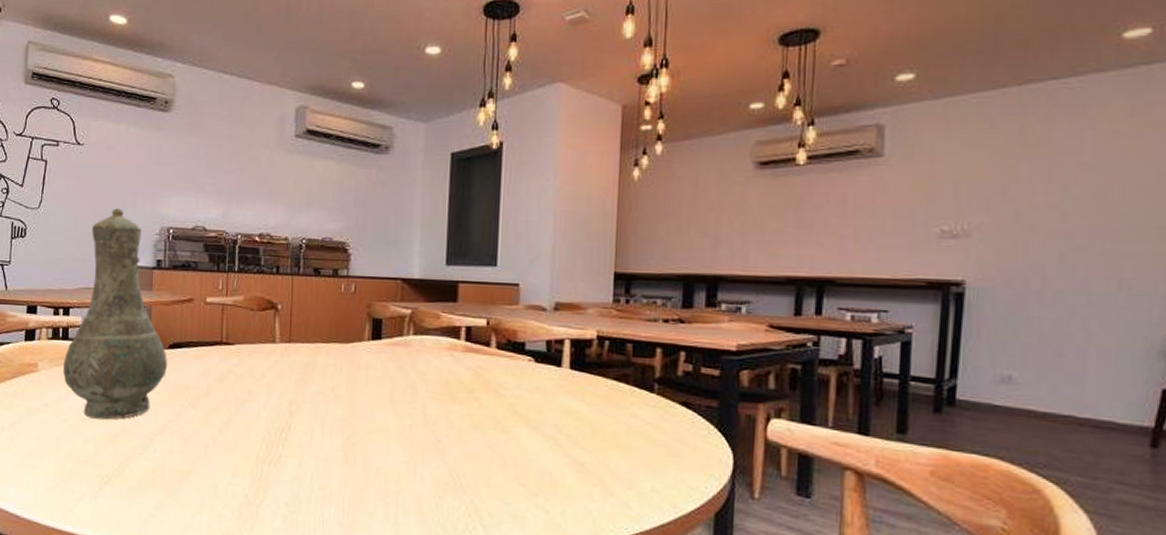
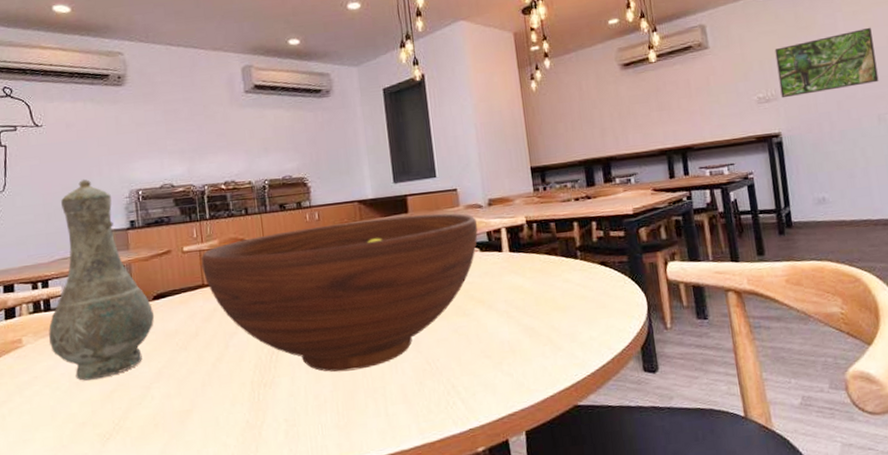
fruit bowl: none [222,299,537,468] -> present [201,213,478,372]
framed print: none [976,156,1136,237] -> present [774,27,879,98]

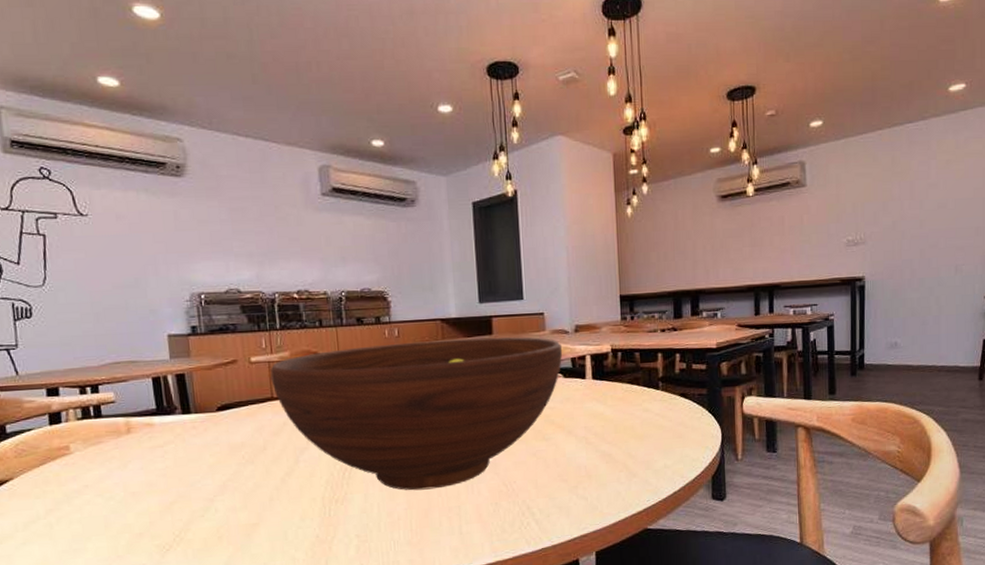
vase: present [49,179,155,381] -> none [100,278,219,491]
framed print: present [774,27,879,98] -> none [868,177,961,243]

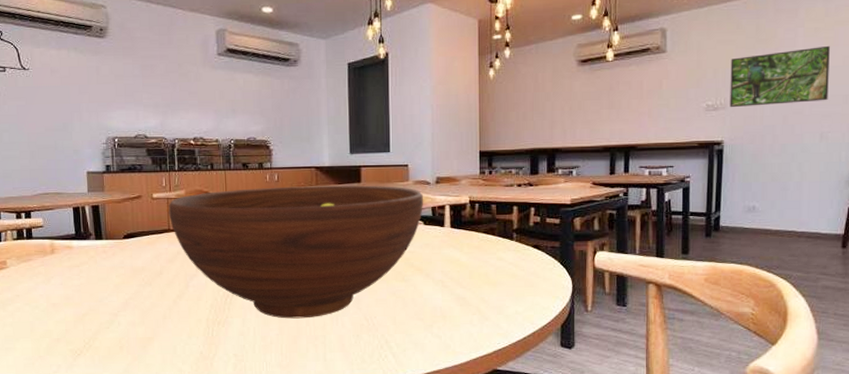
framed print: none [868,177,961,243] -> present [730,45,830,108]

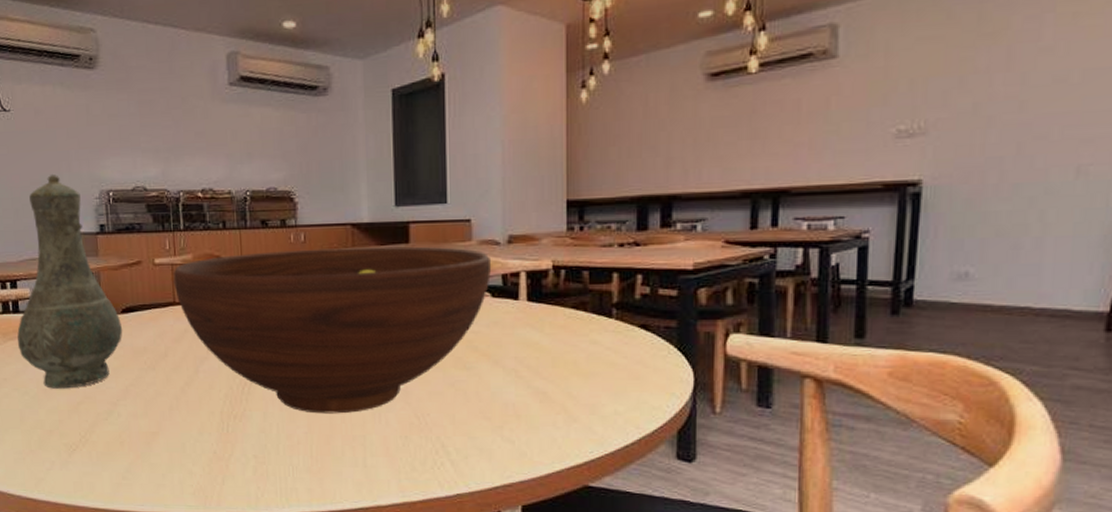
vase: none [30,123,124,303] -> present [17,175,123,389]
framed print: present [730,45,830,108] -> none [933,37,1097,133]

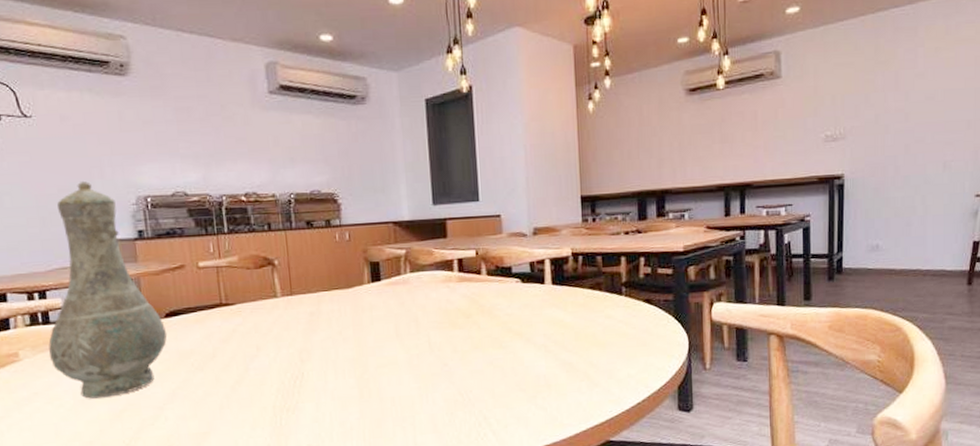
fruit bowl: present [173,246,492,414] -> none [218,240,521,400]

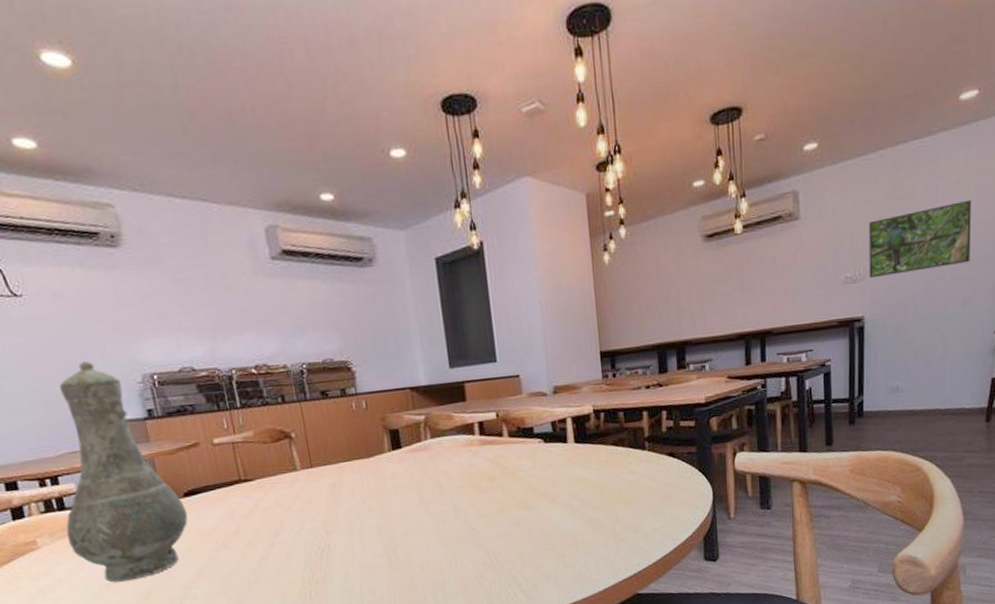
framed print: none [849,66,951,138] -> present [869,199,971,279]

